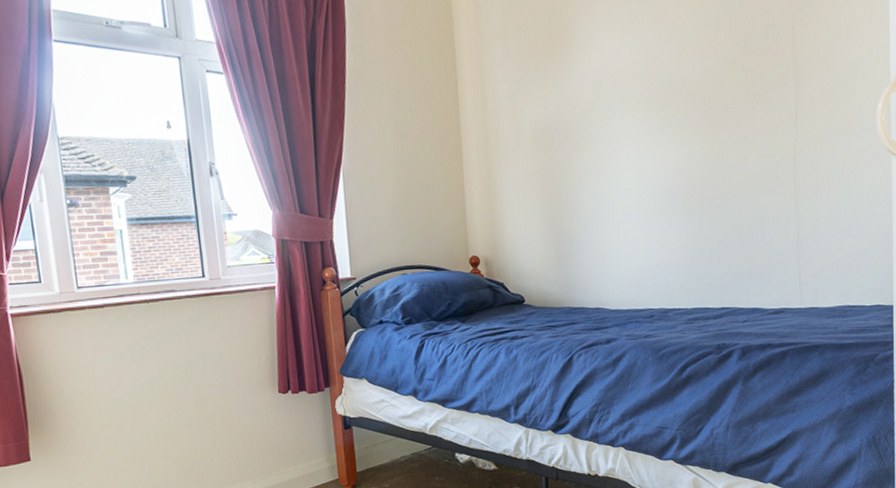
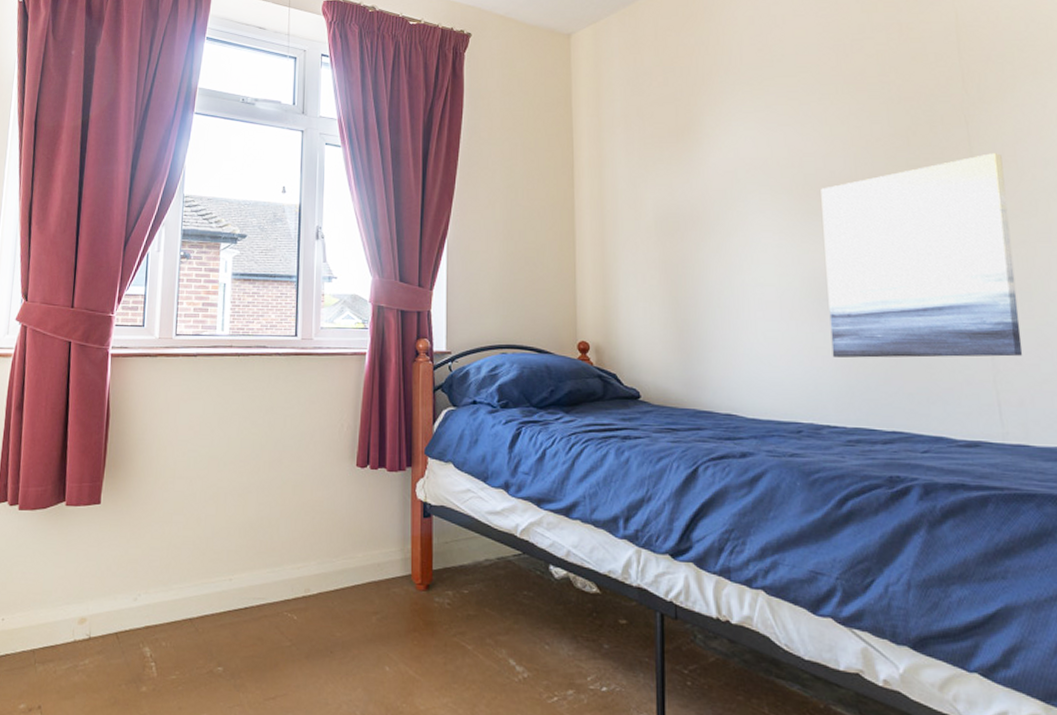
wall art: none [673,55,820,250] -> present [821,153,1023,358]

